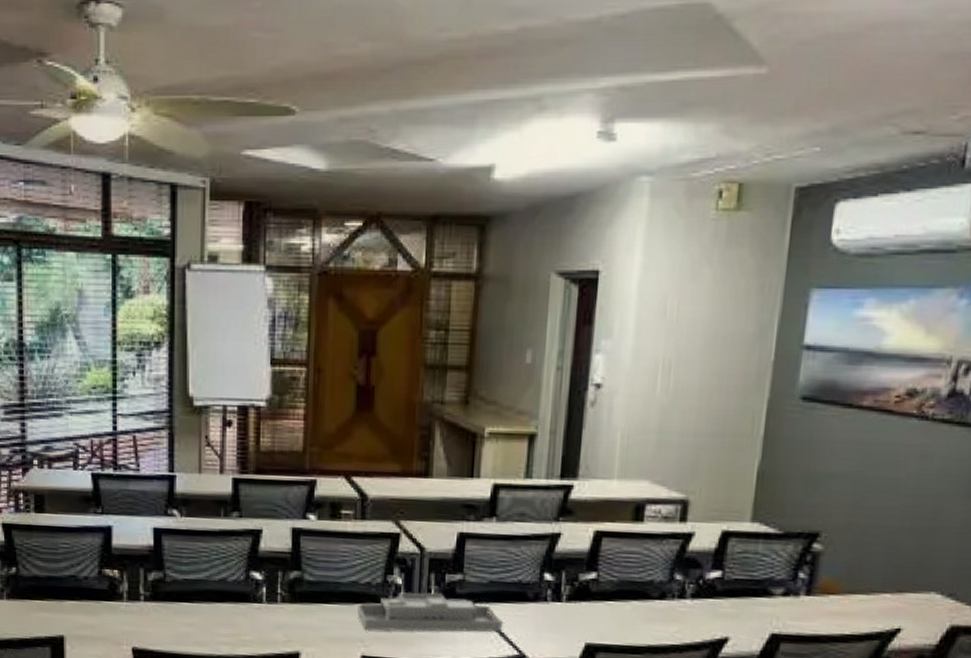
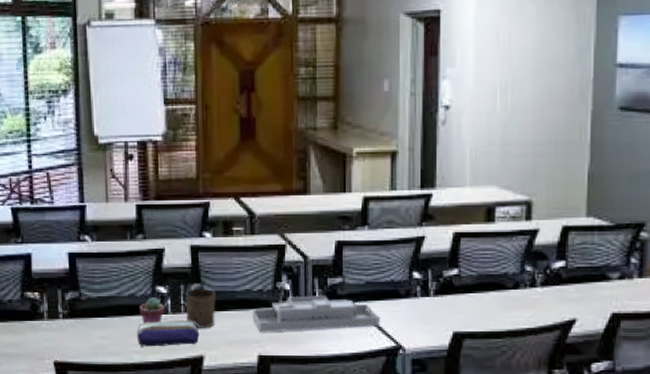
pencil case: none [225,610,297,640] -> present [136,319,200,347]
potted succulent: none [230,584,259,613] -> present [139,298,165,324]
cup: none [282,577,318,622] -> present [185,289,216,328]

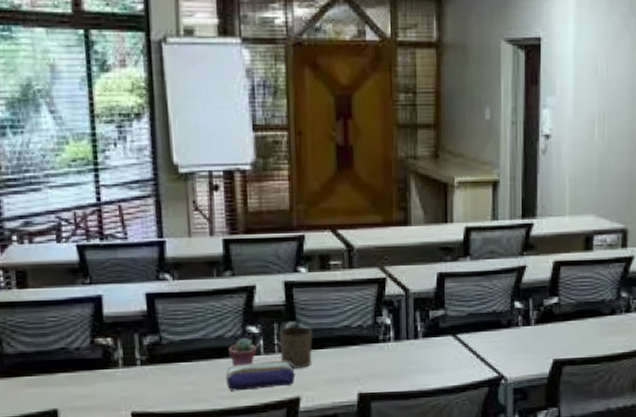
desk organizer: present [252,294,379,332] -> none [351,328,482,369]

